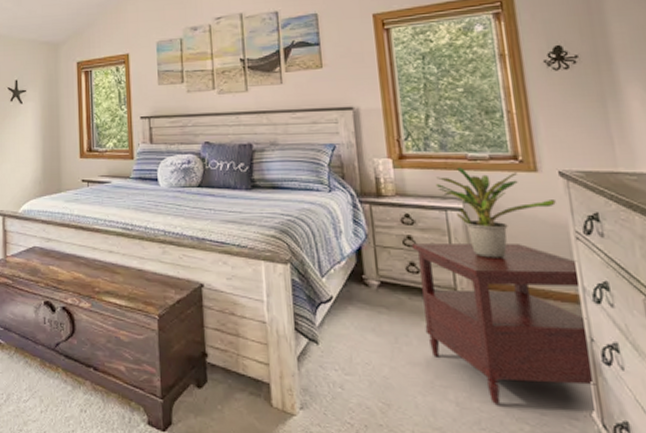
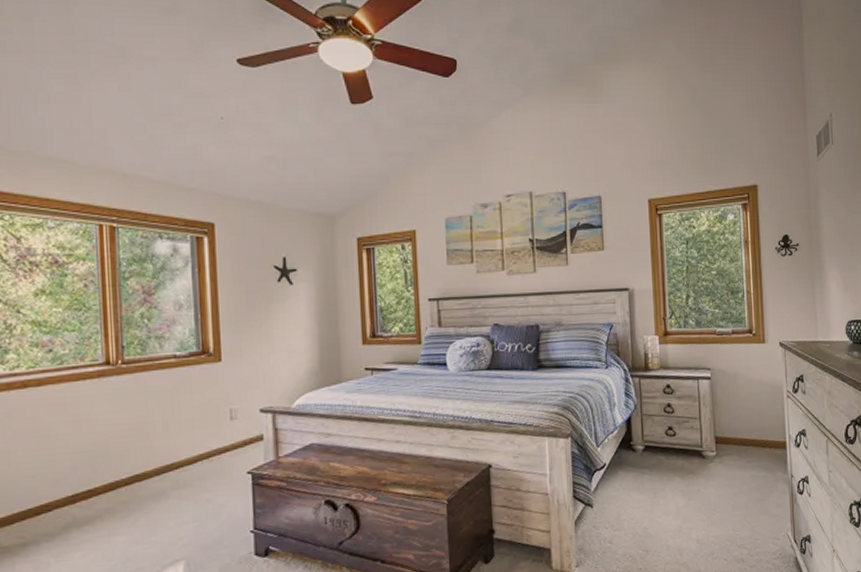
side table: present [411,244,597,404] -> none [670,404,792,537]
potted plant: present [435,167,556,258] -> none [691,341,776,418]

